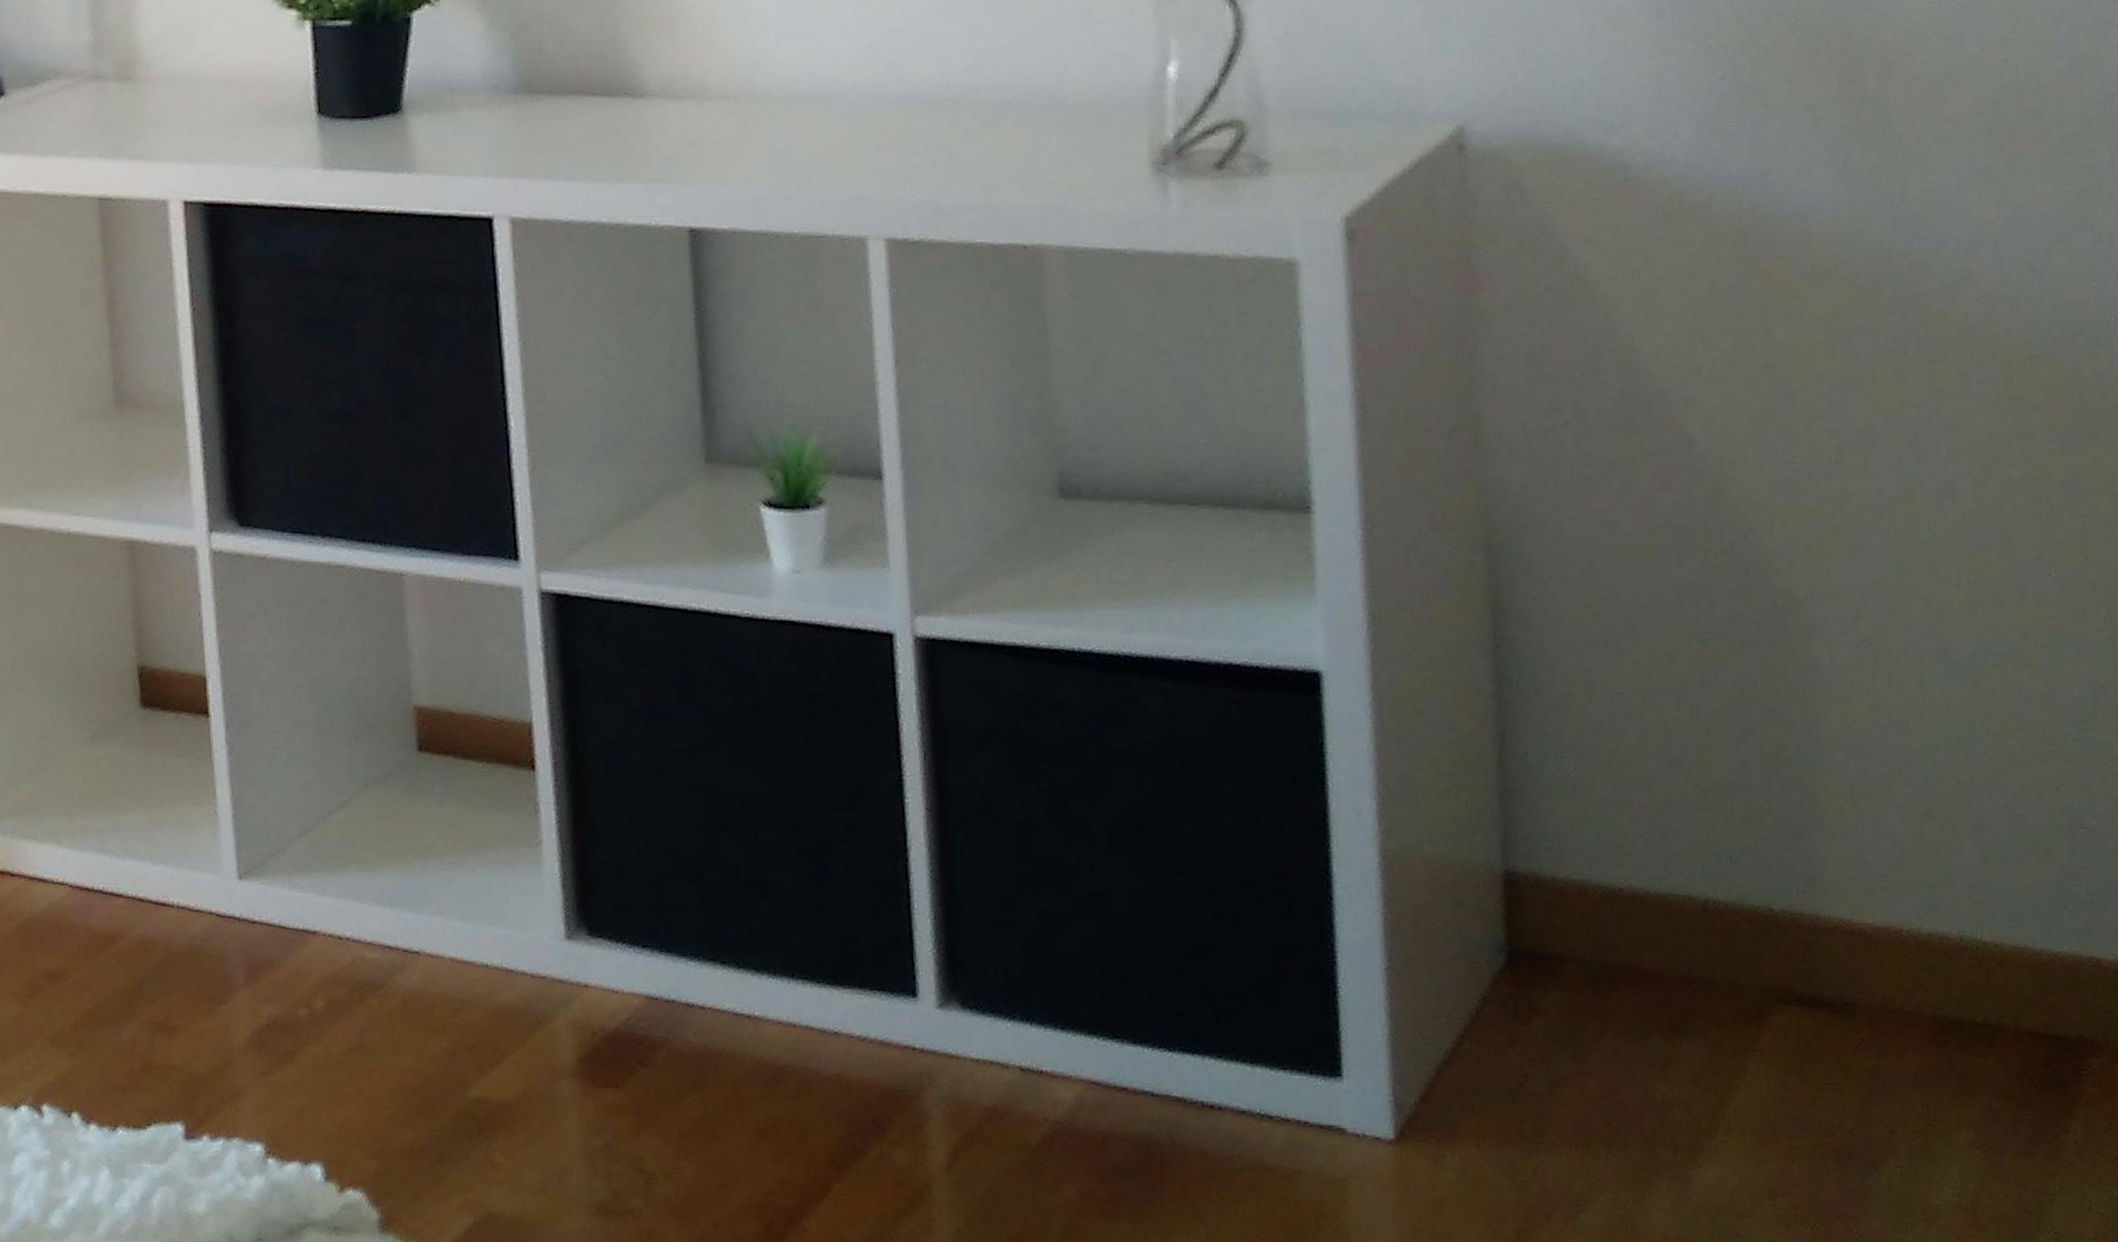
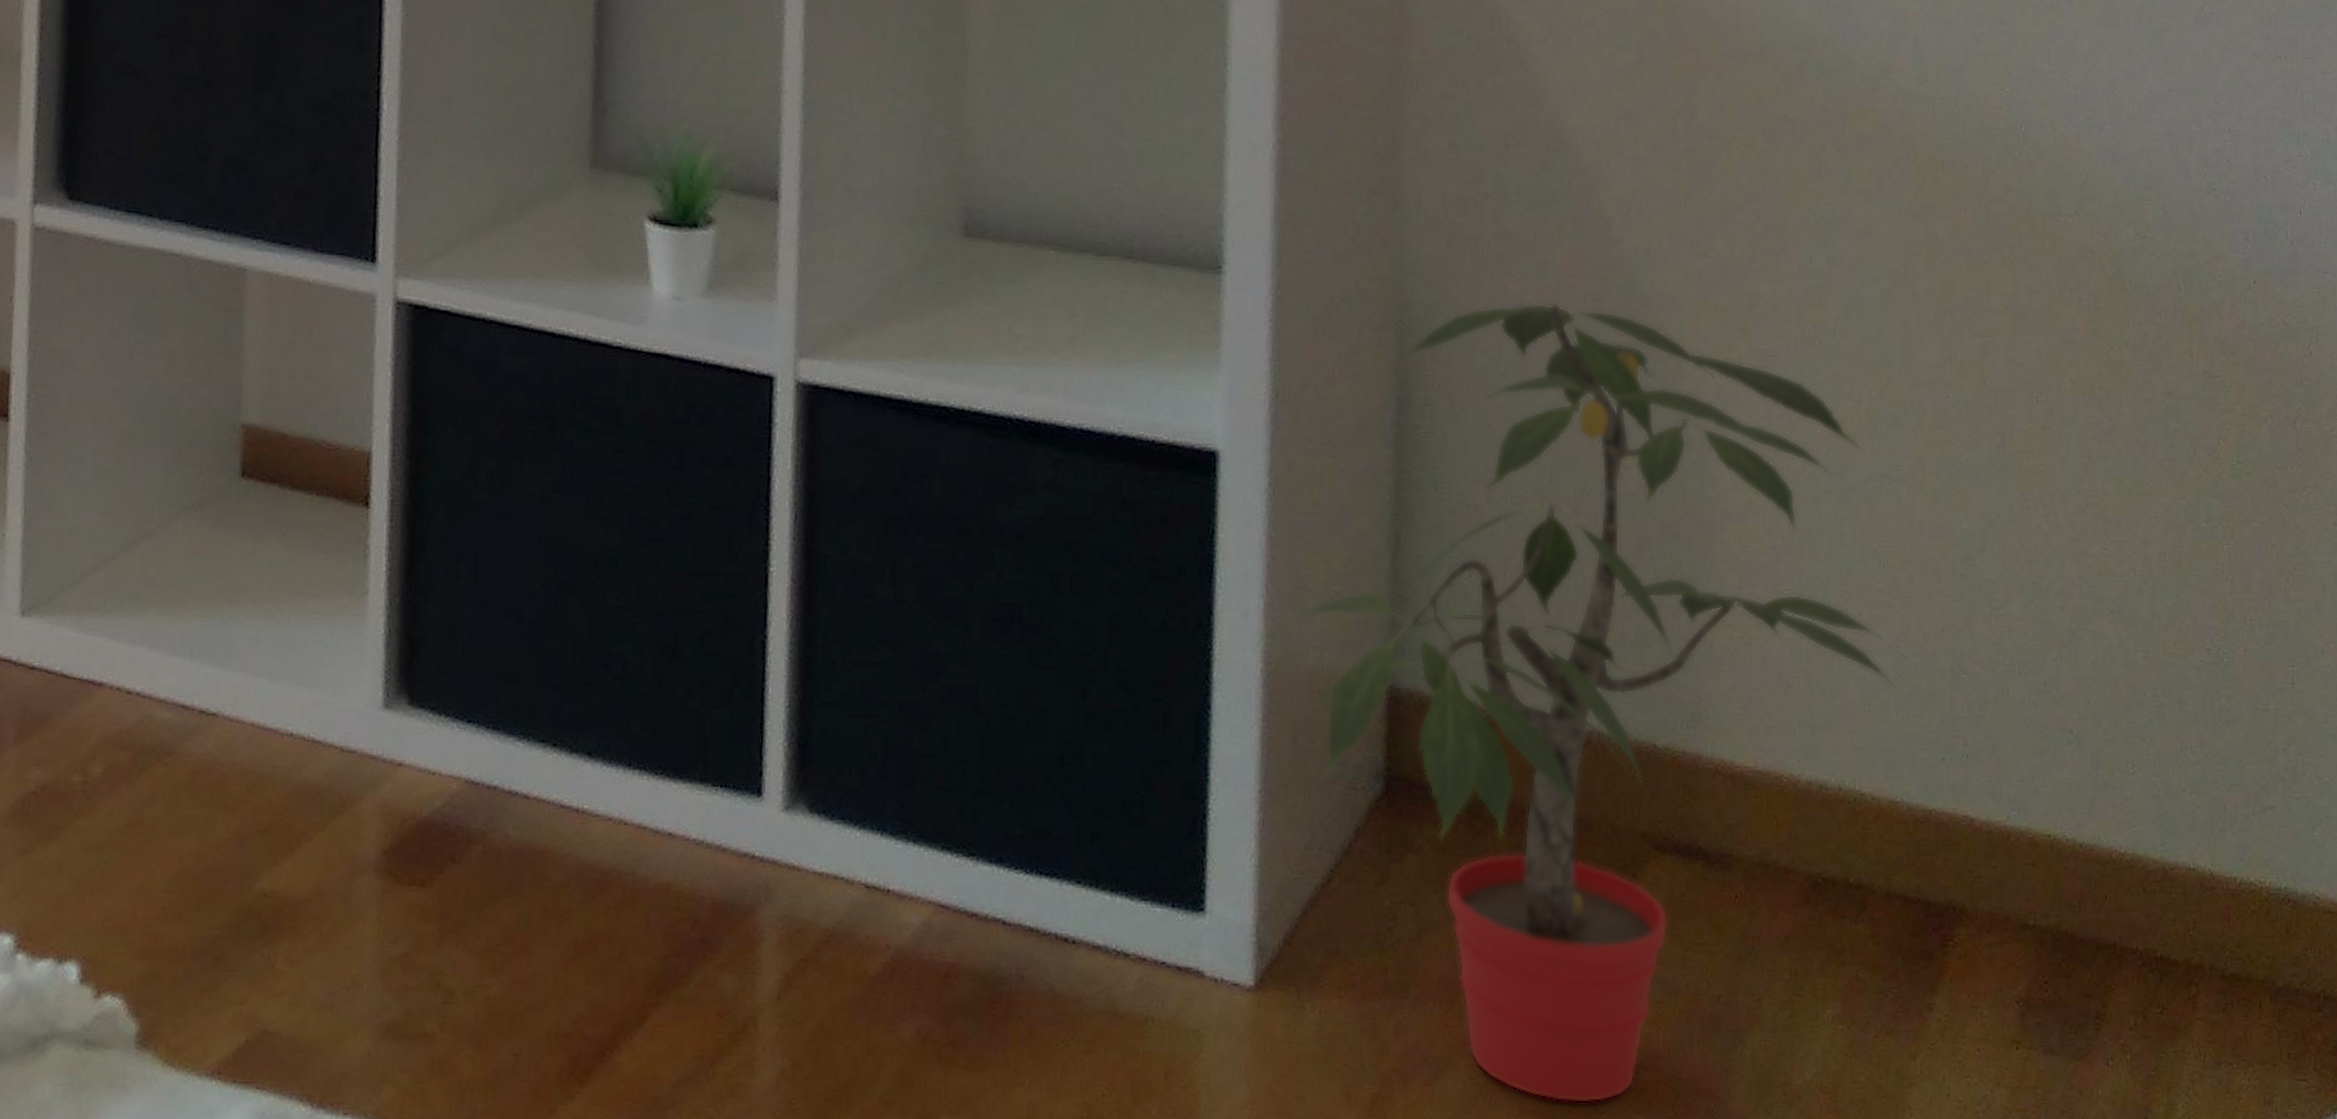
potted plant: none [1416,515,2014,1230] -> present [1304,302,1897,1104]

